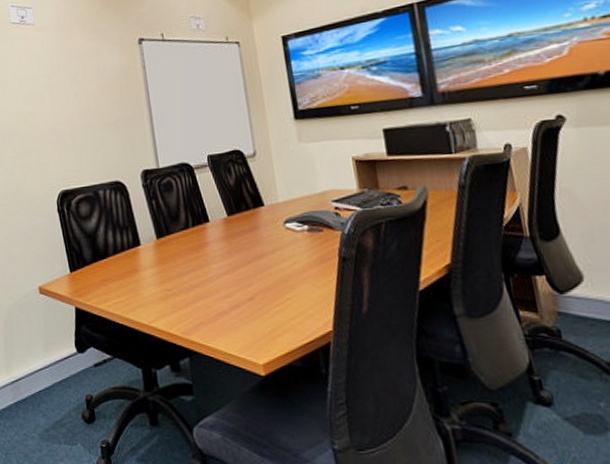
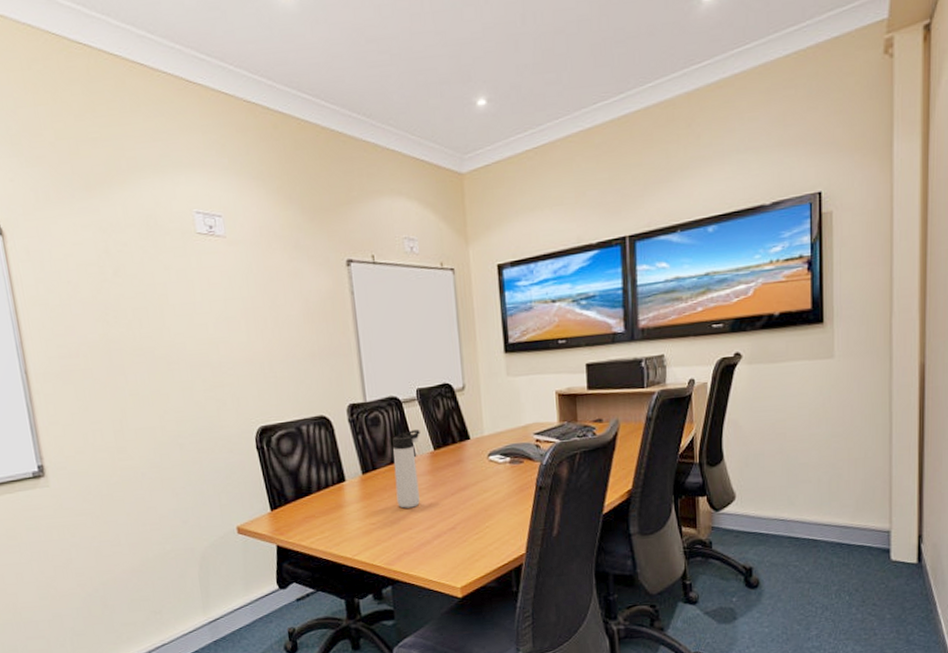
thermos bottle: none [185,195,215,275] -> present [392,430,420,509]

